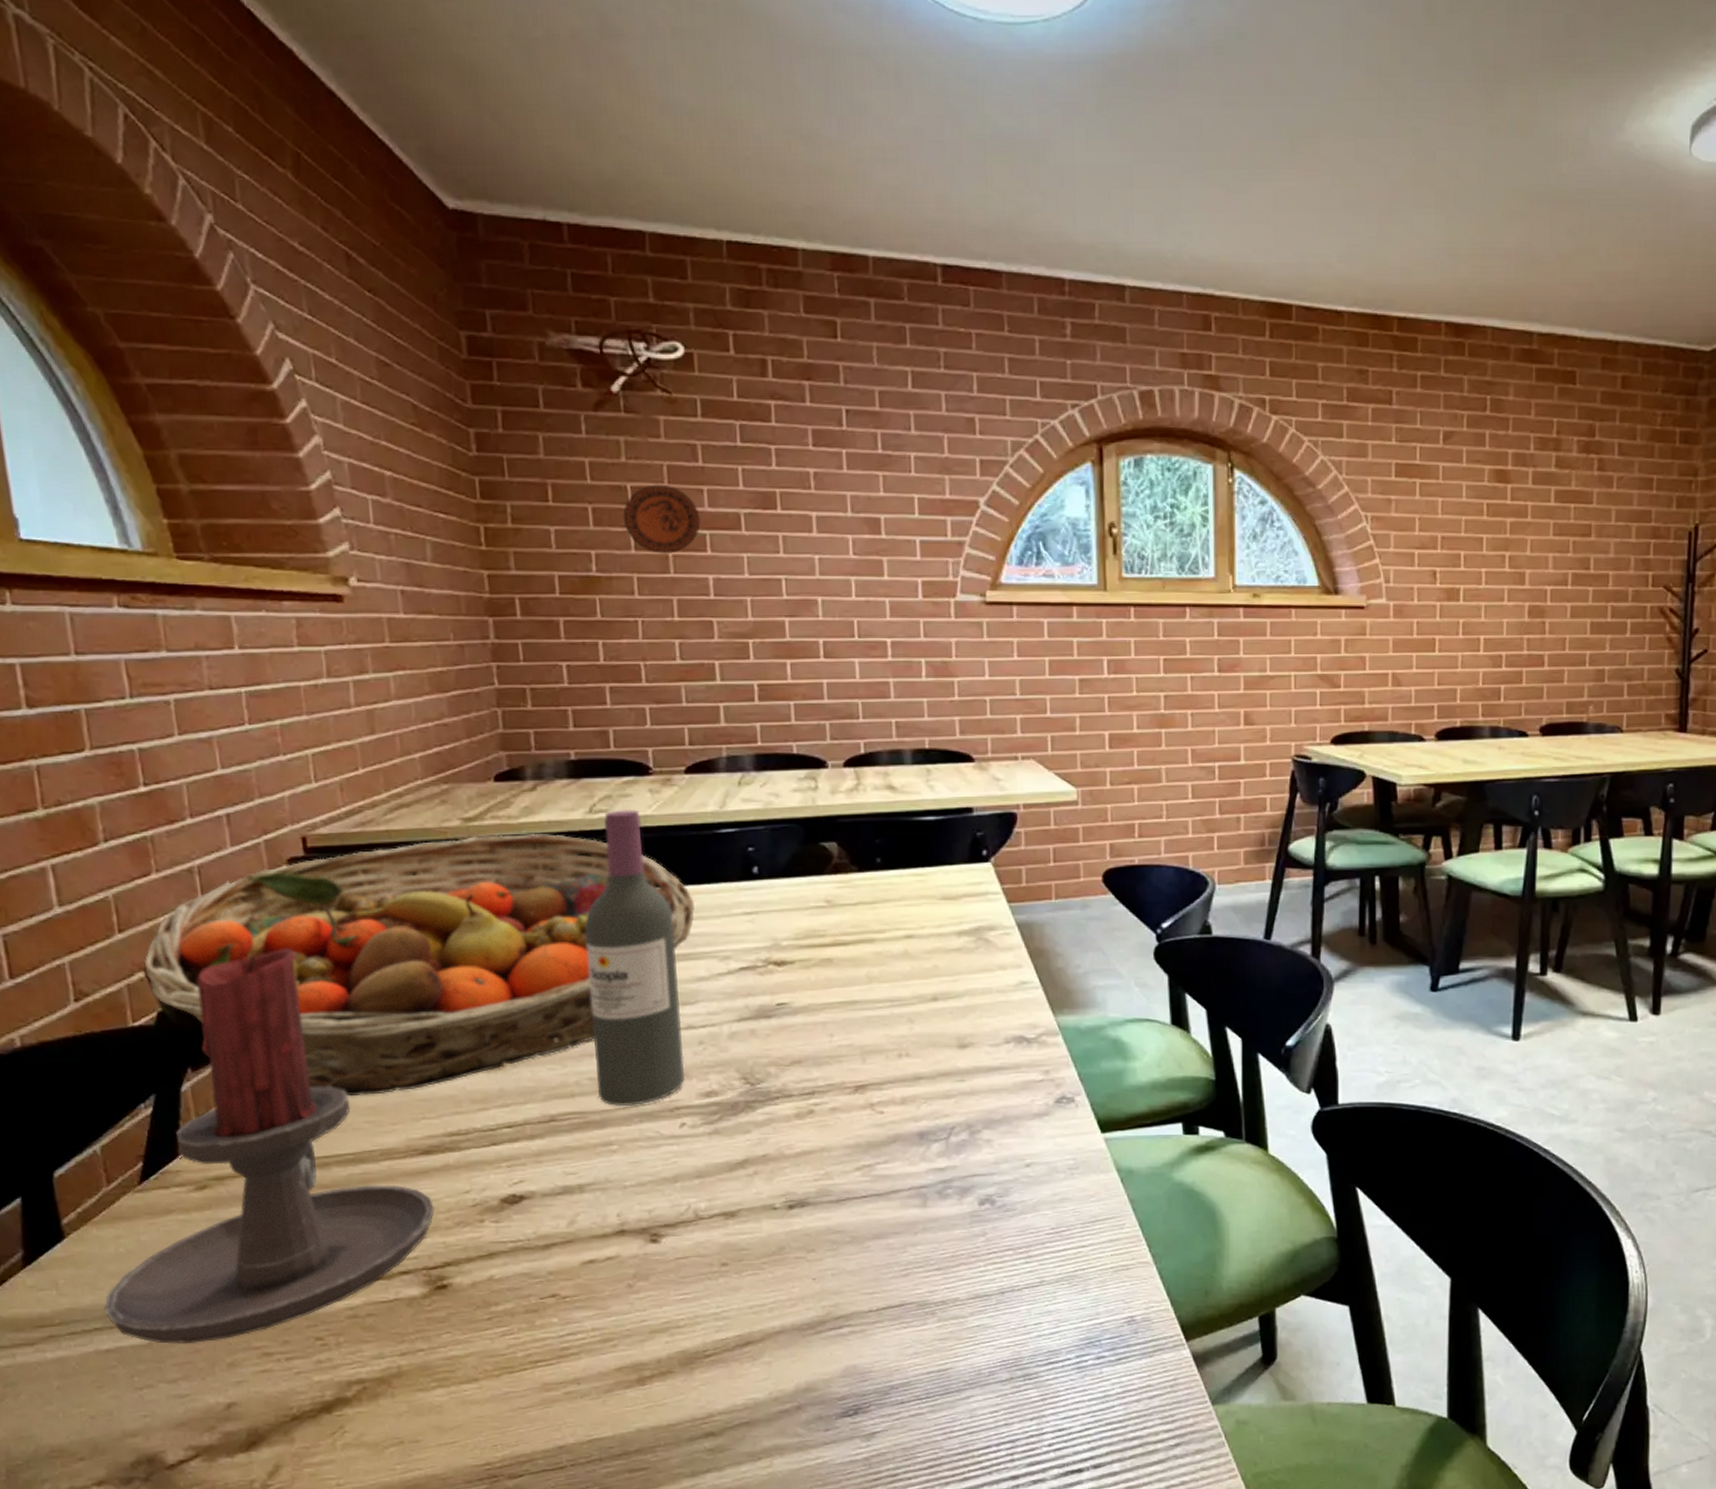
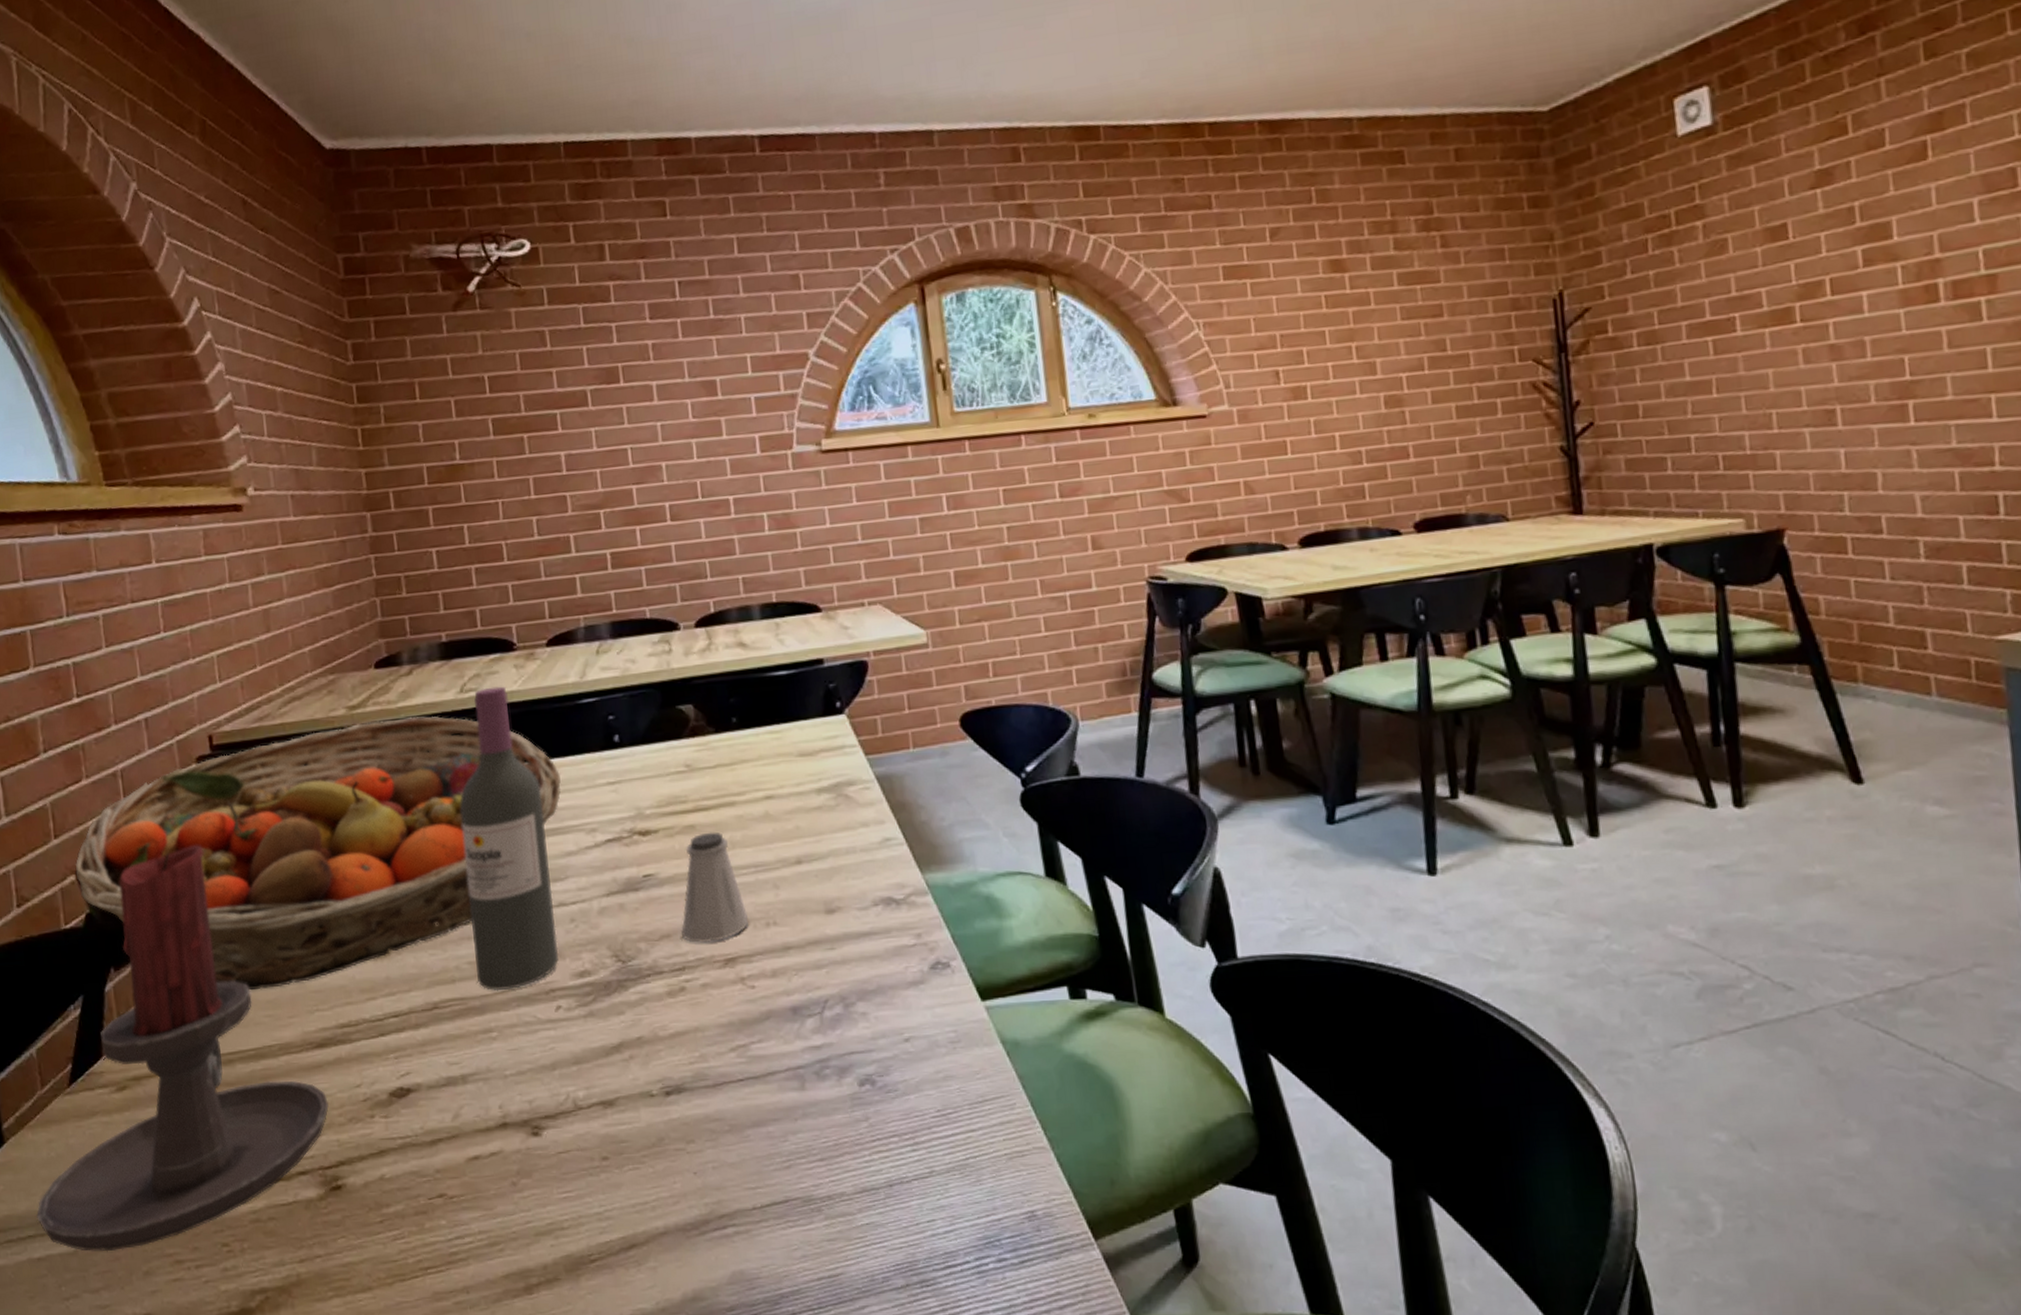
decorative plate: present [622,484,702,555] -> none [481,371,552,438]
saltshaker: none [813,966,882,1070] -> present [681,832,749,943]

